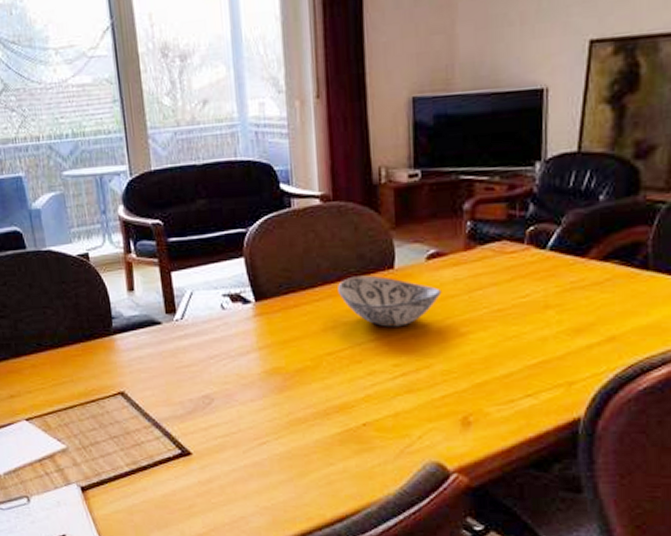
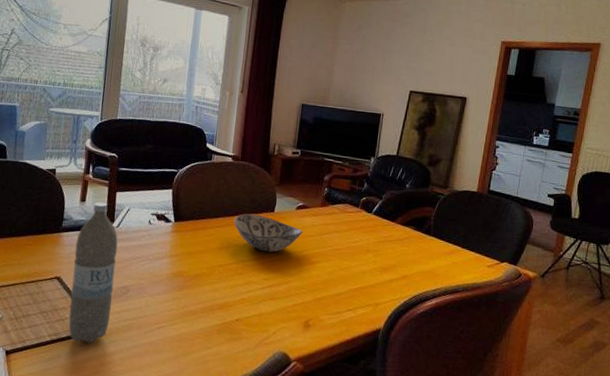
water bottle: none [133,288,196,471] -> present [68,202,118,343]

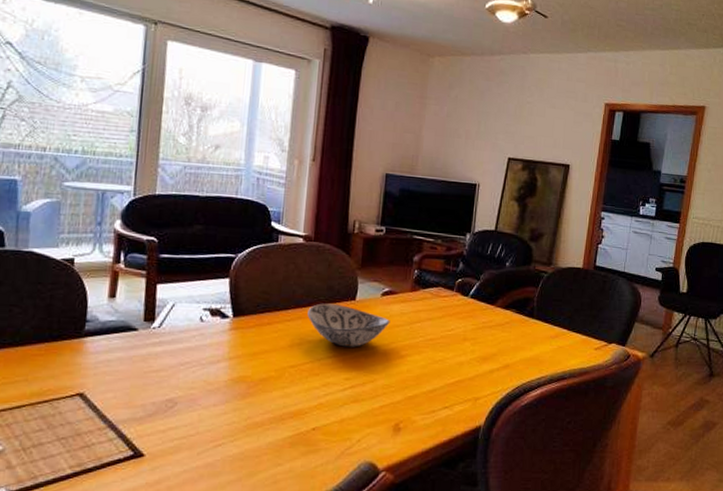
water bottle: present [68,202,118,343] -> none [96,297,160,472]

